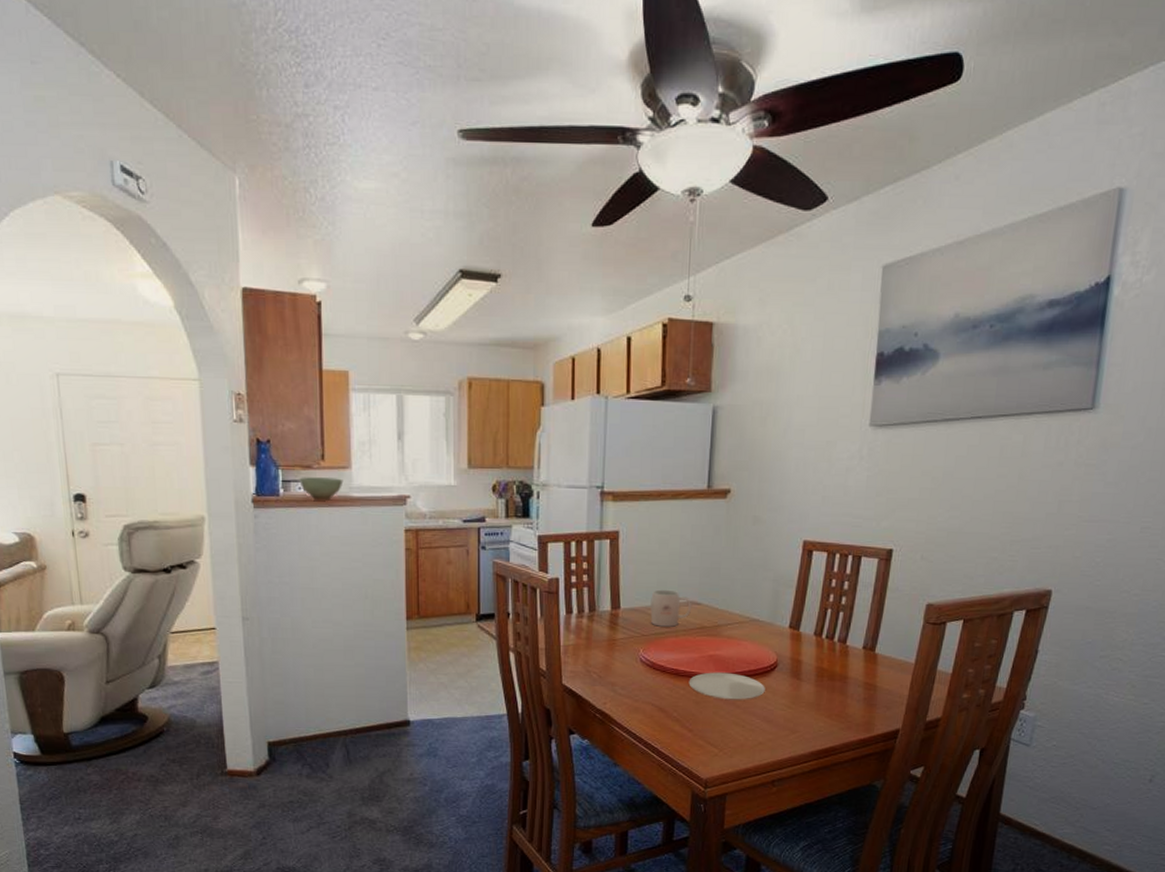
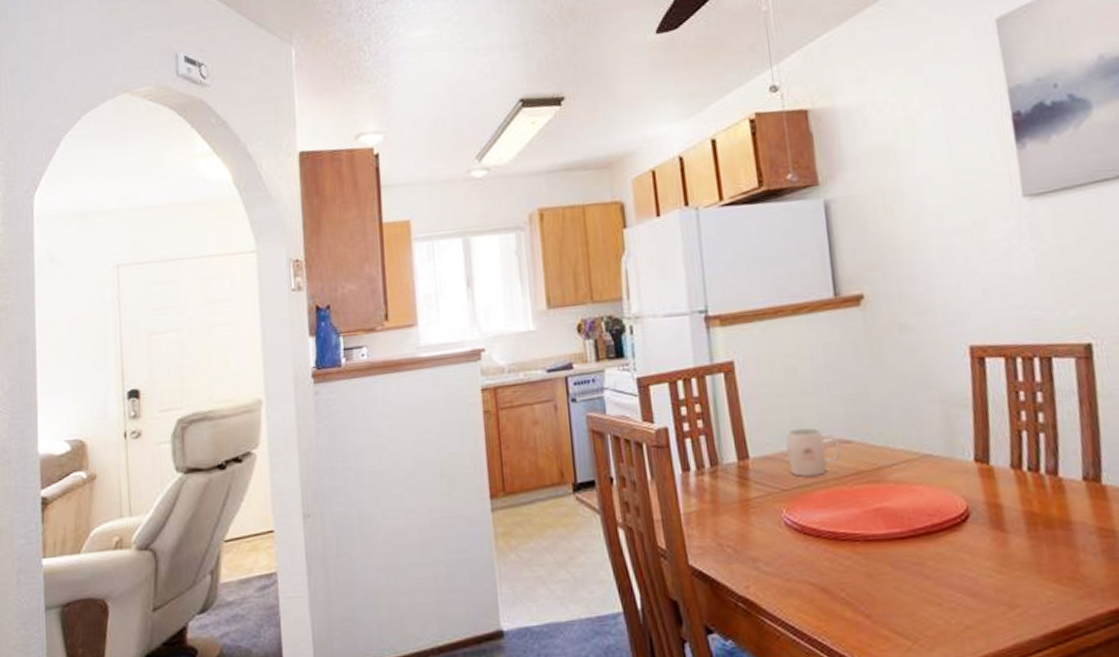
bowl: present [298,477,344,501] -> none [360,338,410,367]
plate: present [688,672,765,700] -> none [853,530,960,569]

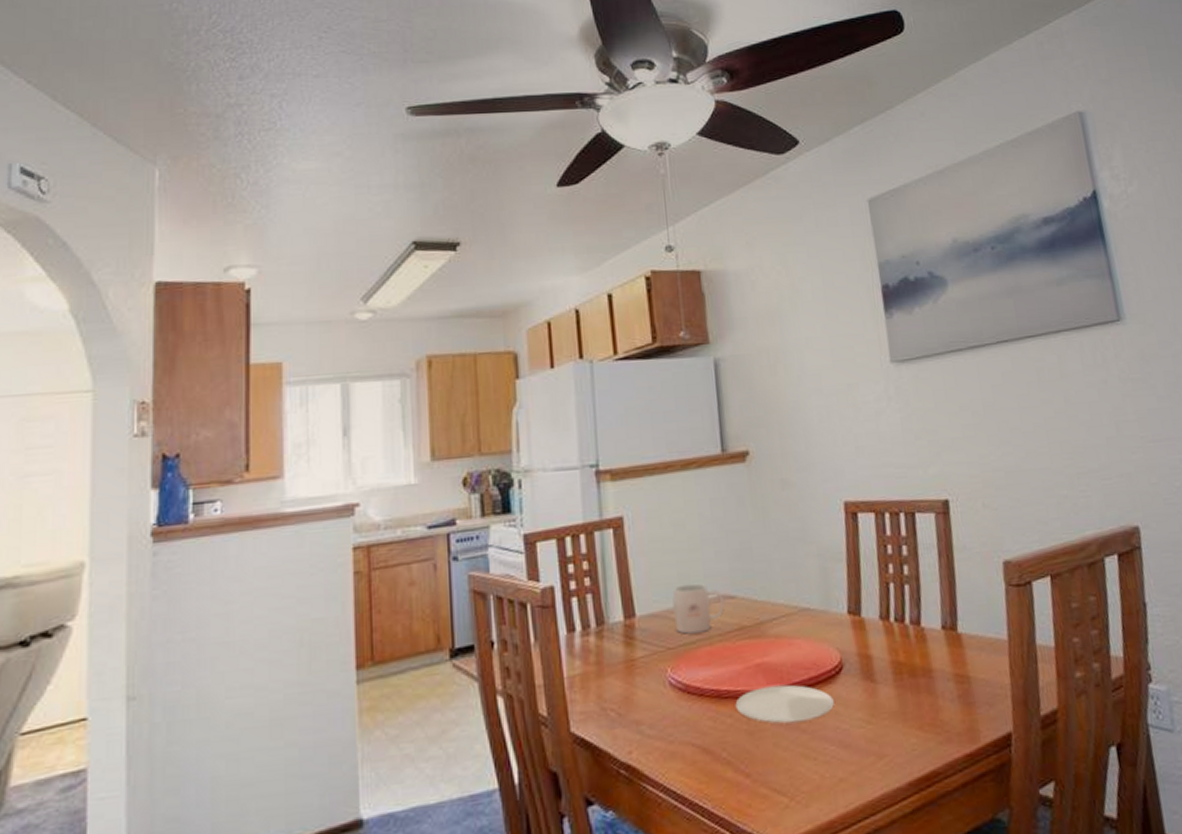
plate: none [853,530,960,569] -> present [735,684,834,725]

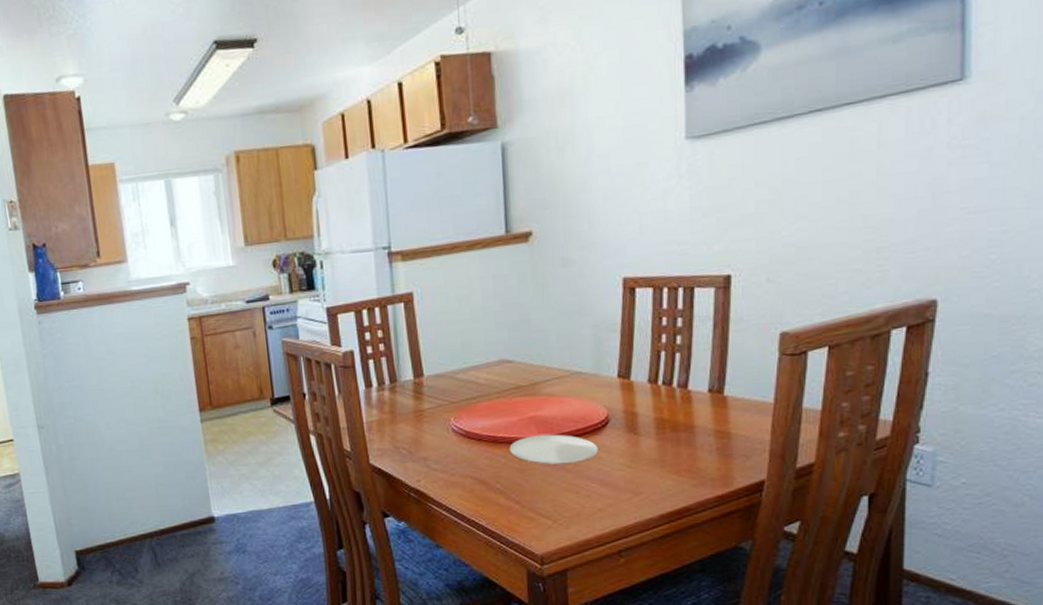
mug: present [672,583,725,634] -> none [456,349,504,391]

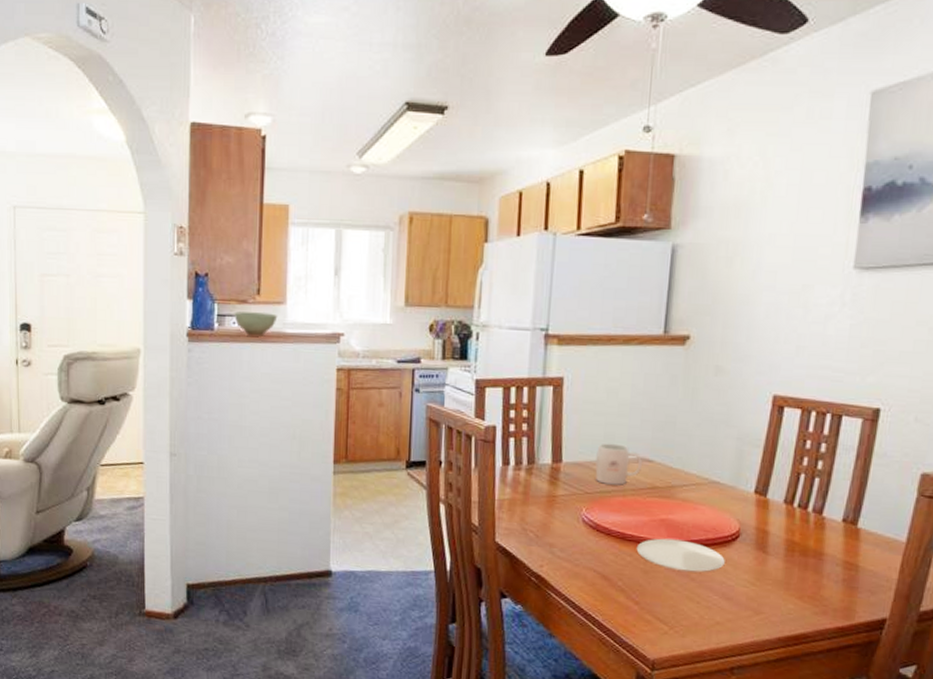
bowl: none [76,273,121,299] -> present [233,311,278,337]
mug: none [456,349,504,391] -> present [595,443,643,485]

